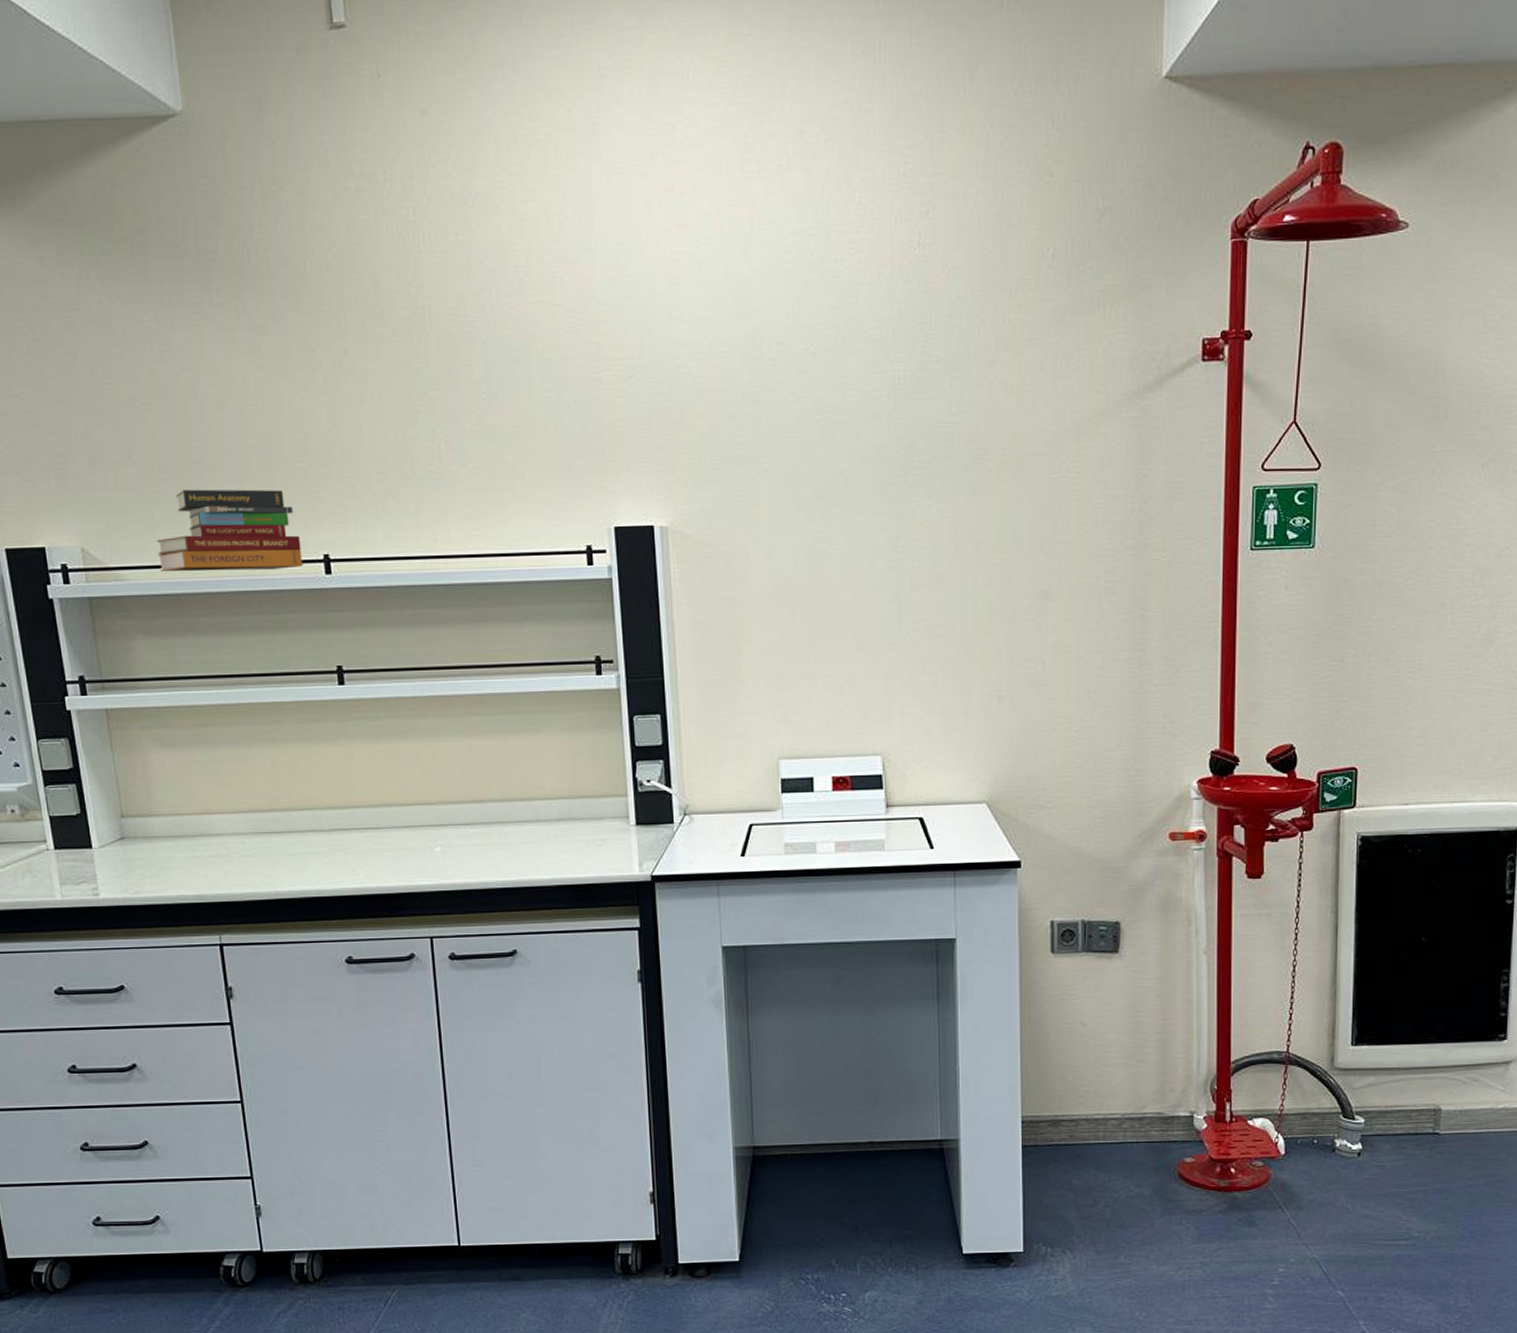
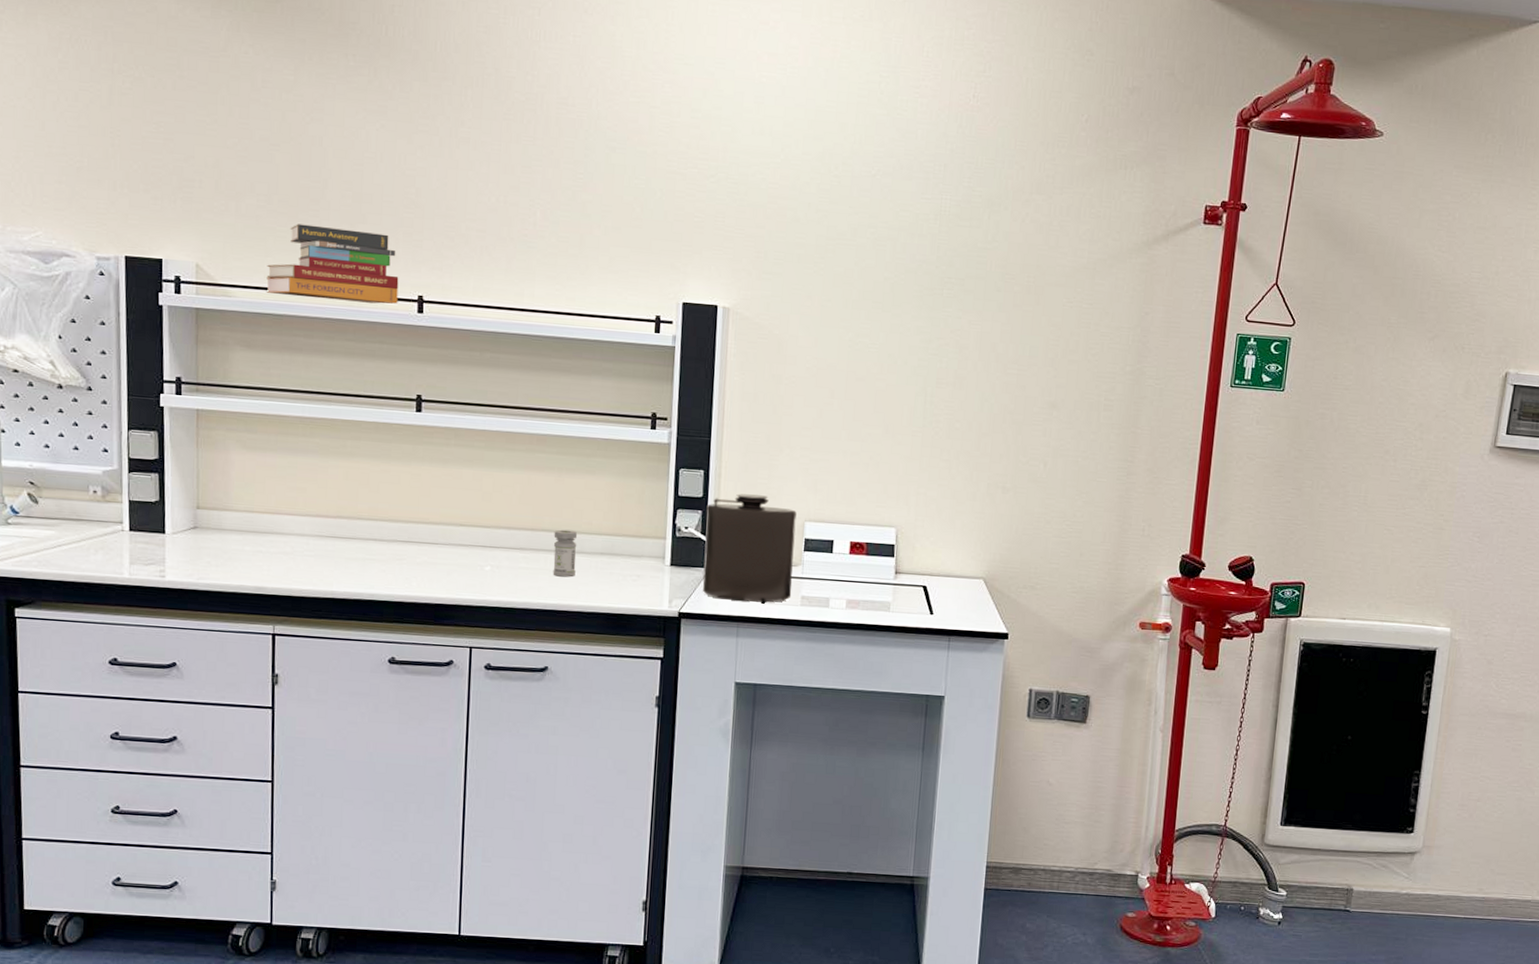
medicine bottle: none [504,797,534,850] -> present [553,529,577,578]
hip flask: none [668,735,773,856] -> present [702,493,797,603]

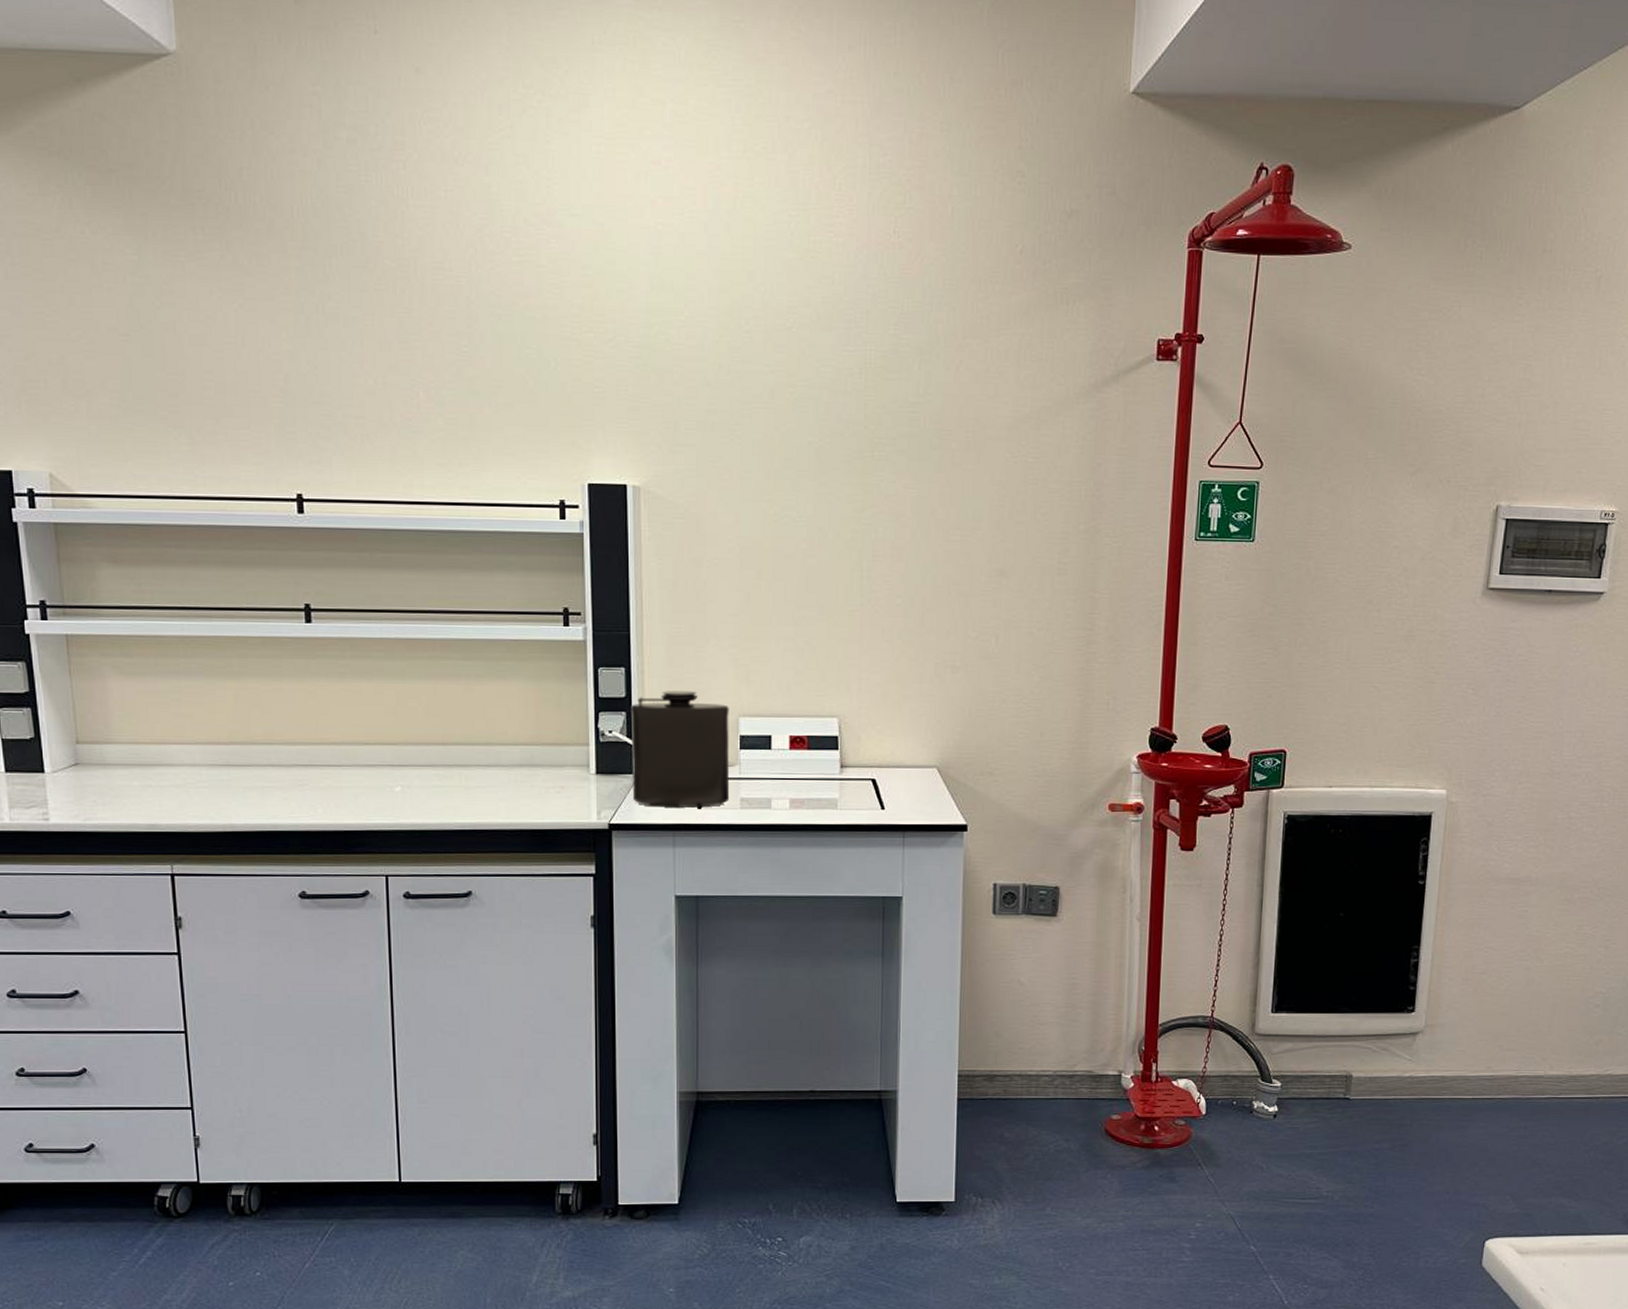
books: present [266,223,399,305] -> none [128,422,275,506]
medicine bottle: present [553,529,577,578] -> none [467,742,494,793]

